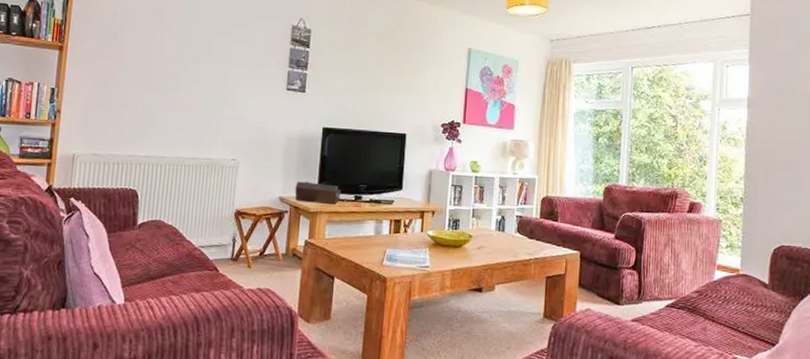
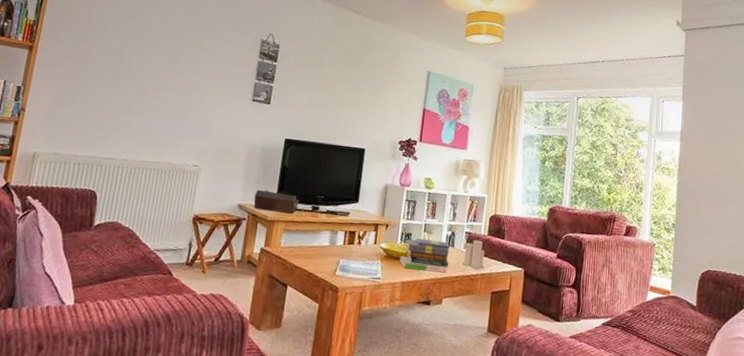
books: none [448,224,500,259] -> present [399,238,450,273]
candle: none [514,222,537,254] -> present [462,239,484,269]

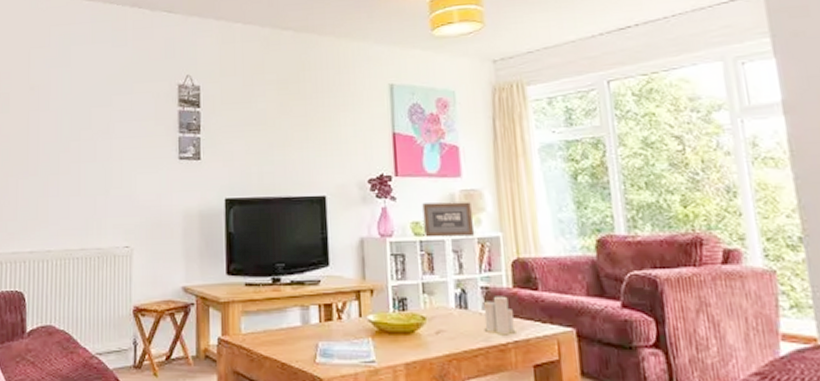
decorative box: present [253,189,300,214] -> none [200,265,255,291]
books: present [399,238,450,273] -> none [396,303,466,345]
picture frame: none [433,165,470,195] -> present [422,202,474,237]

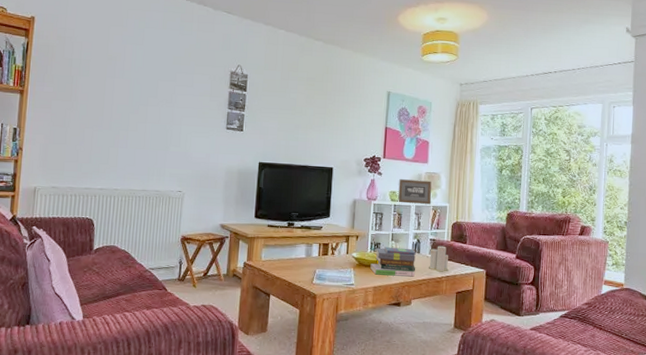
books: none [396,303,466,345] -> present [370,247,416,277]

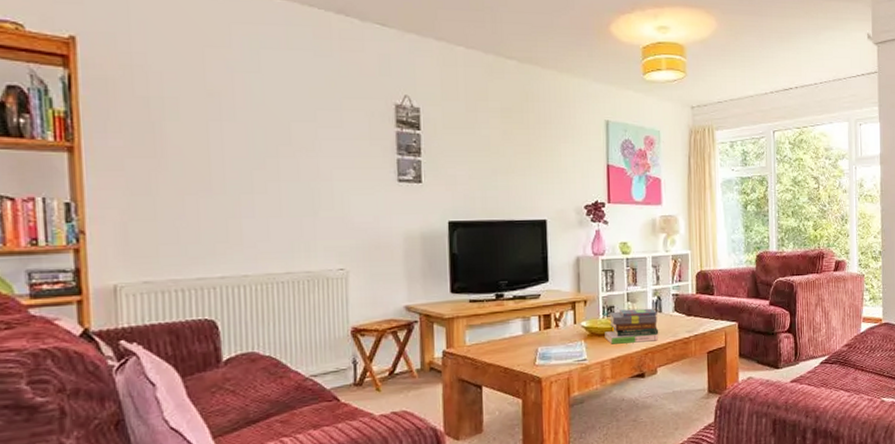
picture frame: present [398,179,432,205] -> none [630,225,669,255]
candle: present [428,245,449,272] -> none [673,299,696,331]

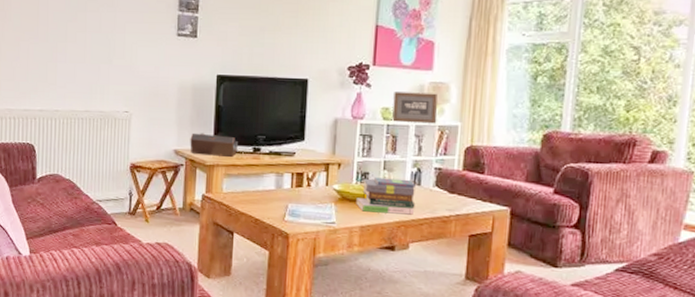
decorative box: none [423,284,479,308] -> present [190,133,239,157]
picture frame: none [630,225,669,255] -> present [392,92,438,124]

